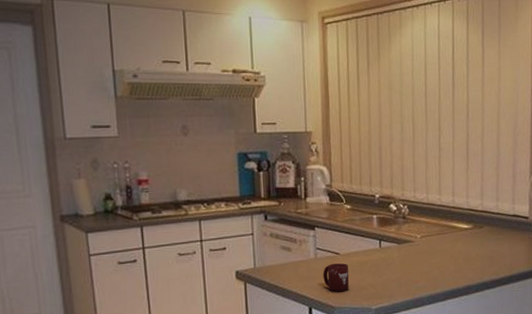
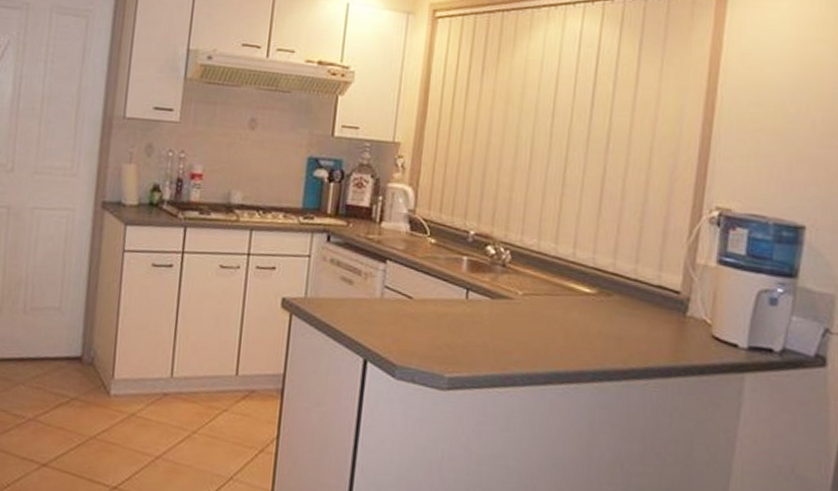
cup: present [323,263,349,292] -> none [387,309,423,347]

